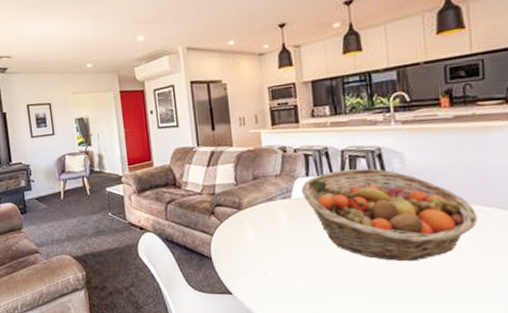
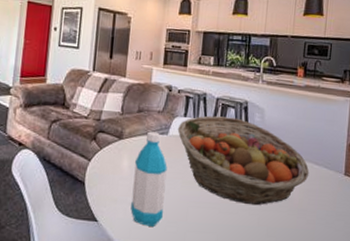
water bottle: none [260,197,302,296] -> present [131,131,167,228]

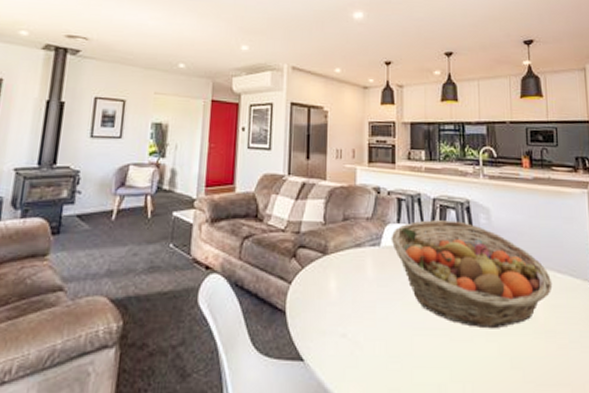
water bottle: present [131,131,167,228] -> none [343,243,383,365]

